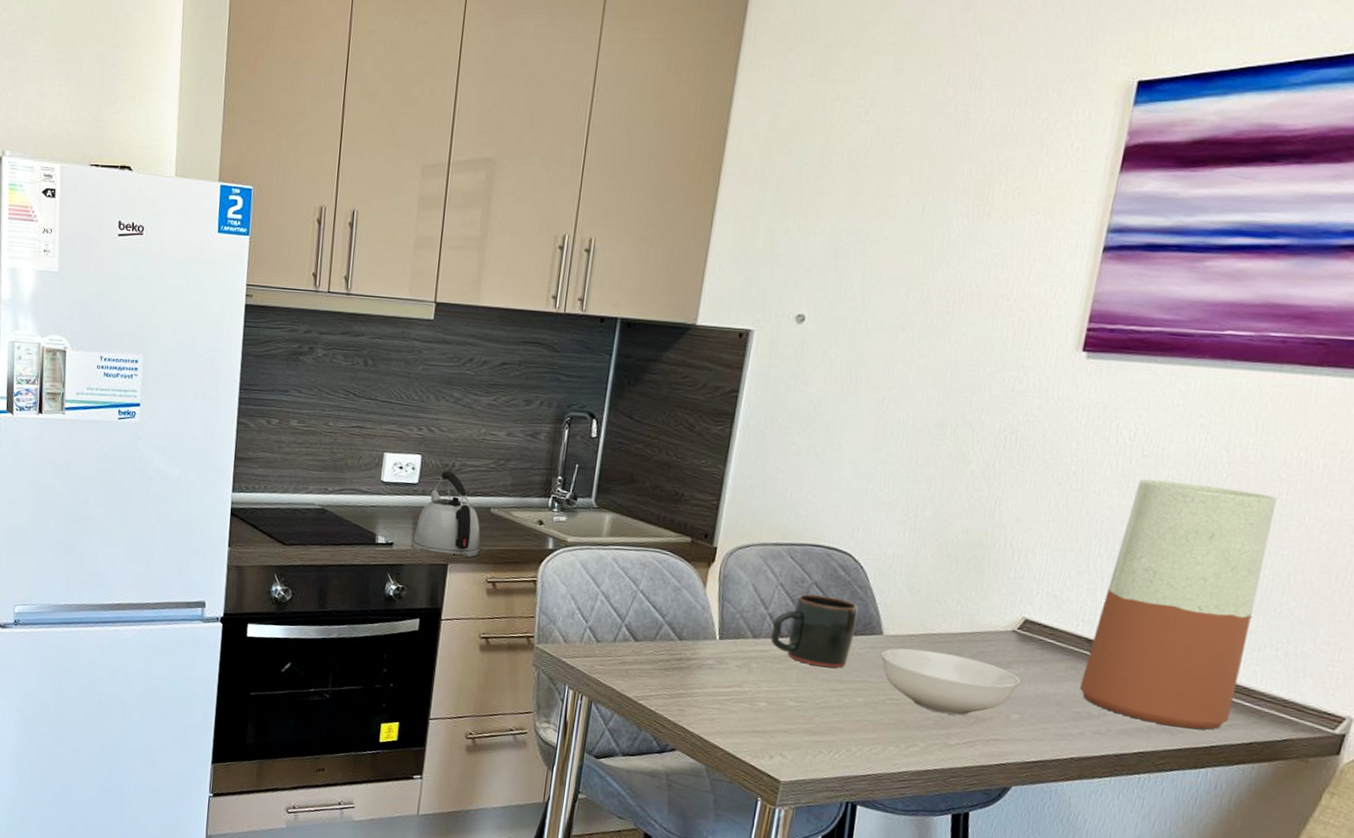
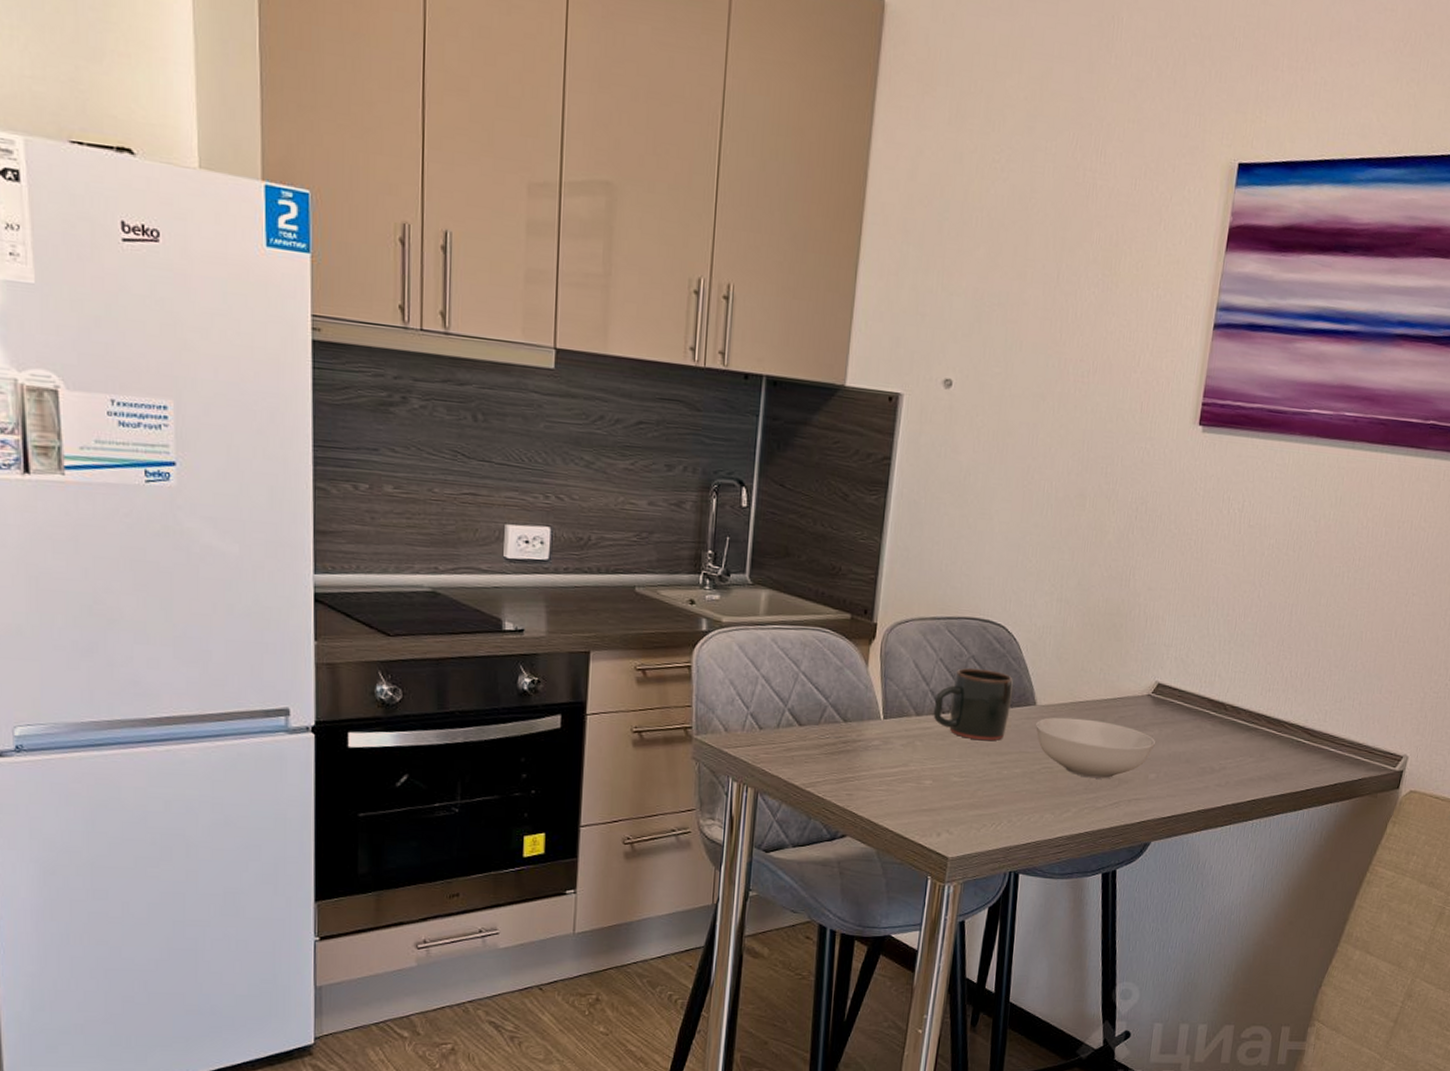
kettle: present [412,471,481,557] -> none [547,545,626,643]
vase: present [1080,479,1278,730] -> none [1204,547,1352,776]

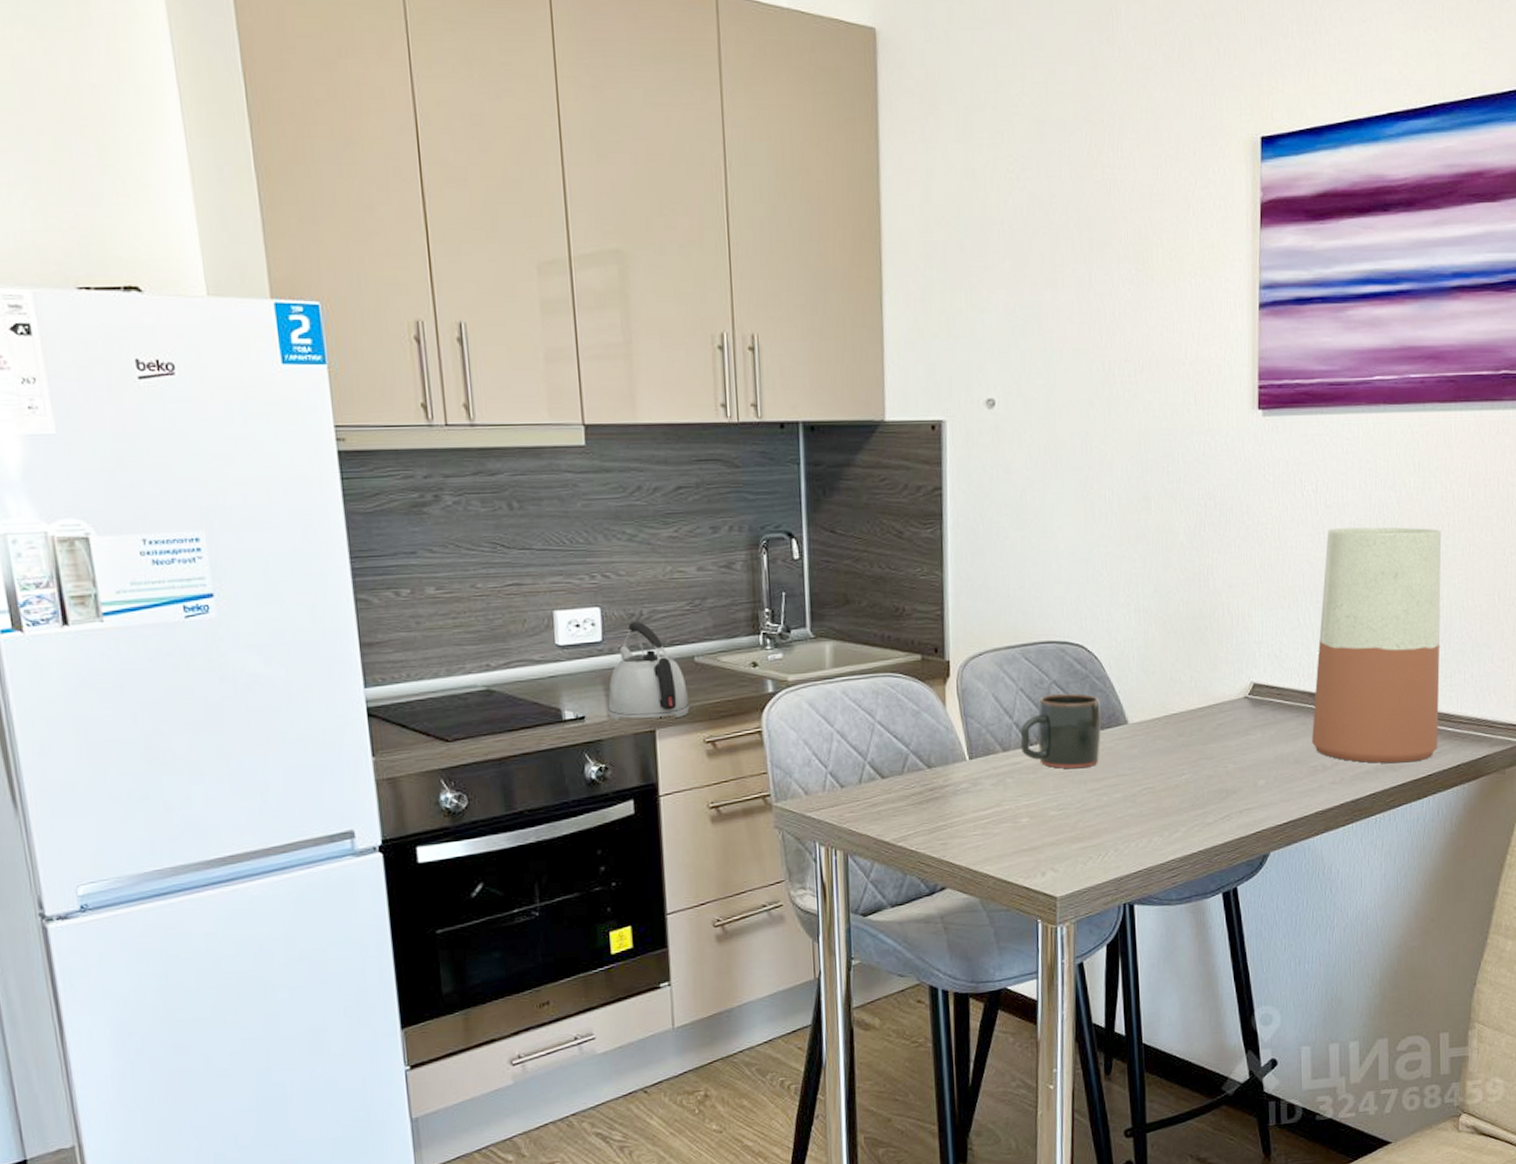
kettle: none [547,545,626,643] -> present [608,622,690,721]
bowl: present [1035,717,1156,779] -> none [1129,731,1261,793]
vase: none [1204,547,1352,776] -> present [1312,527,1442,764]

